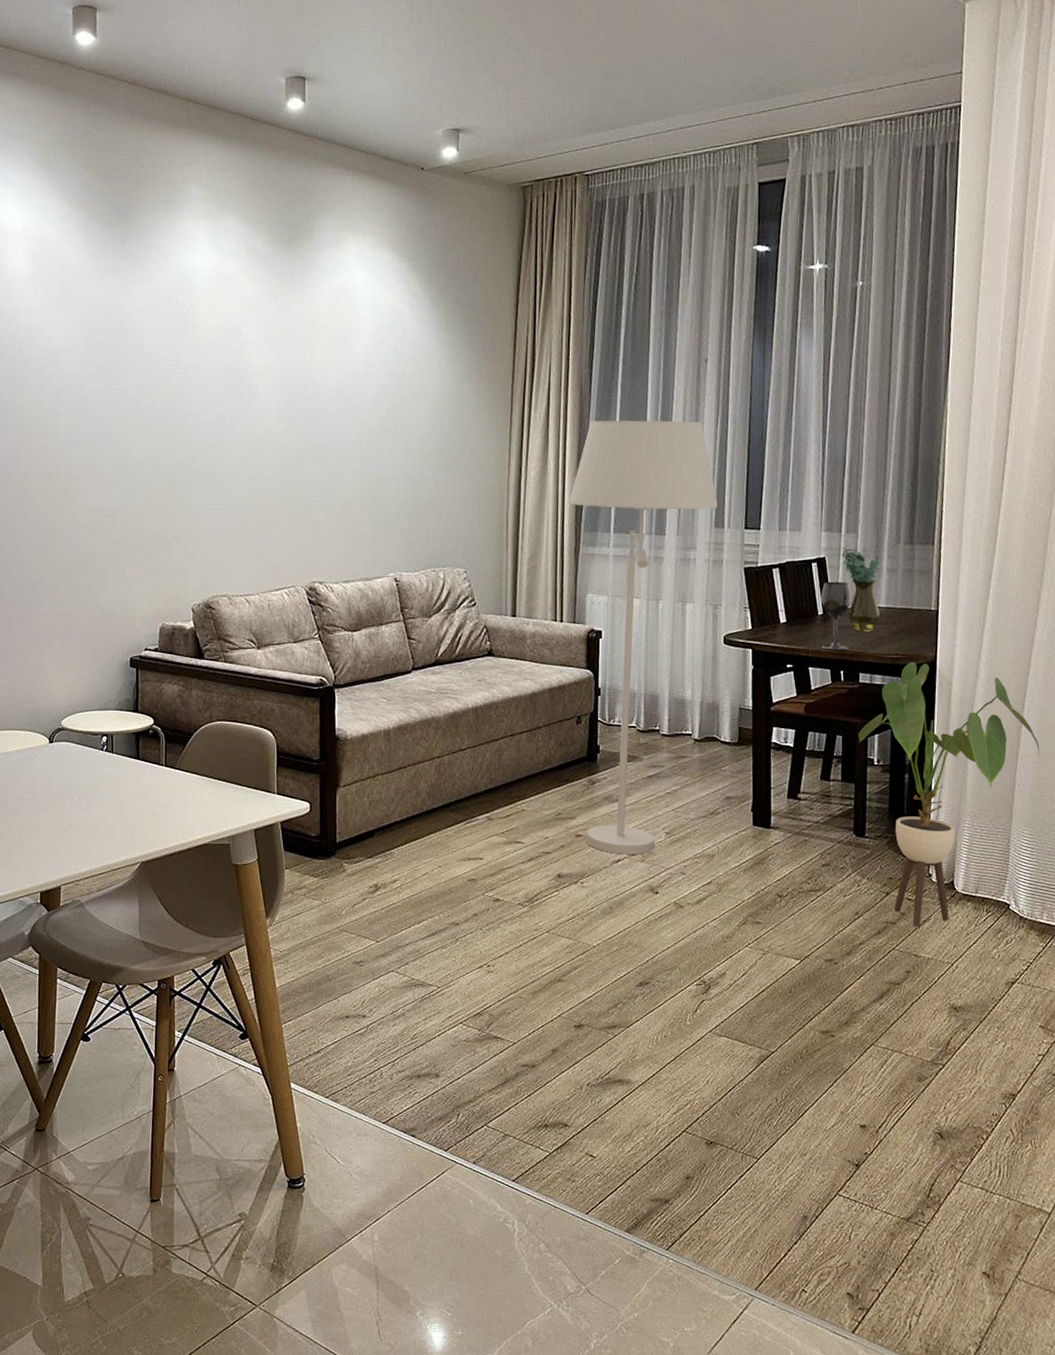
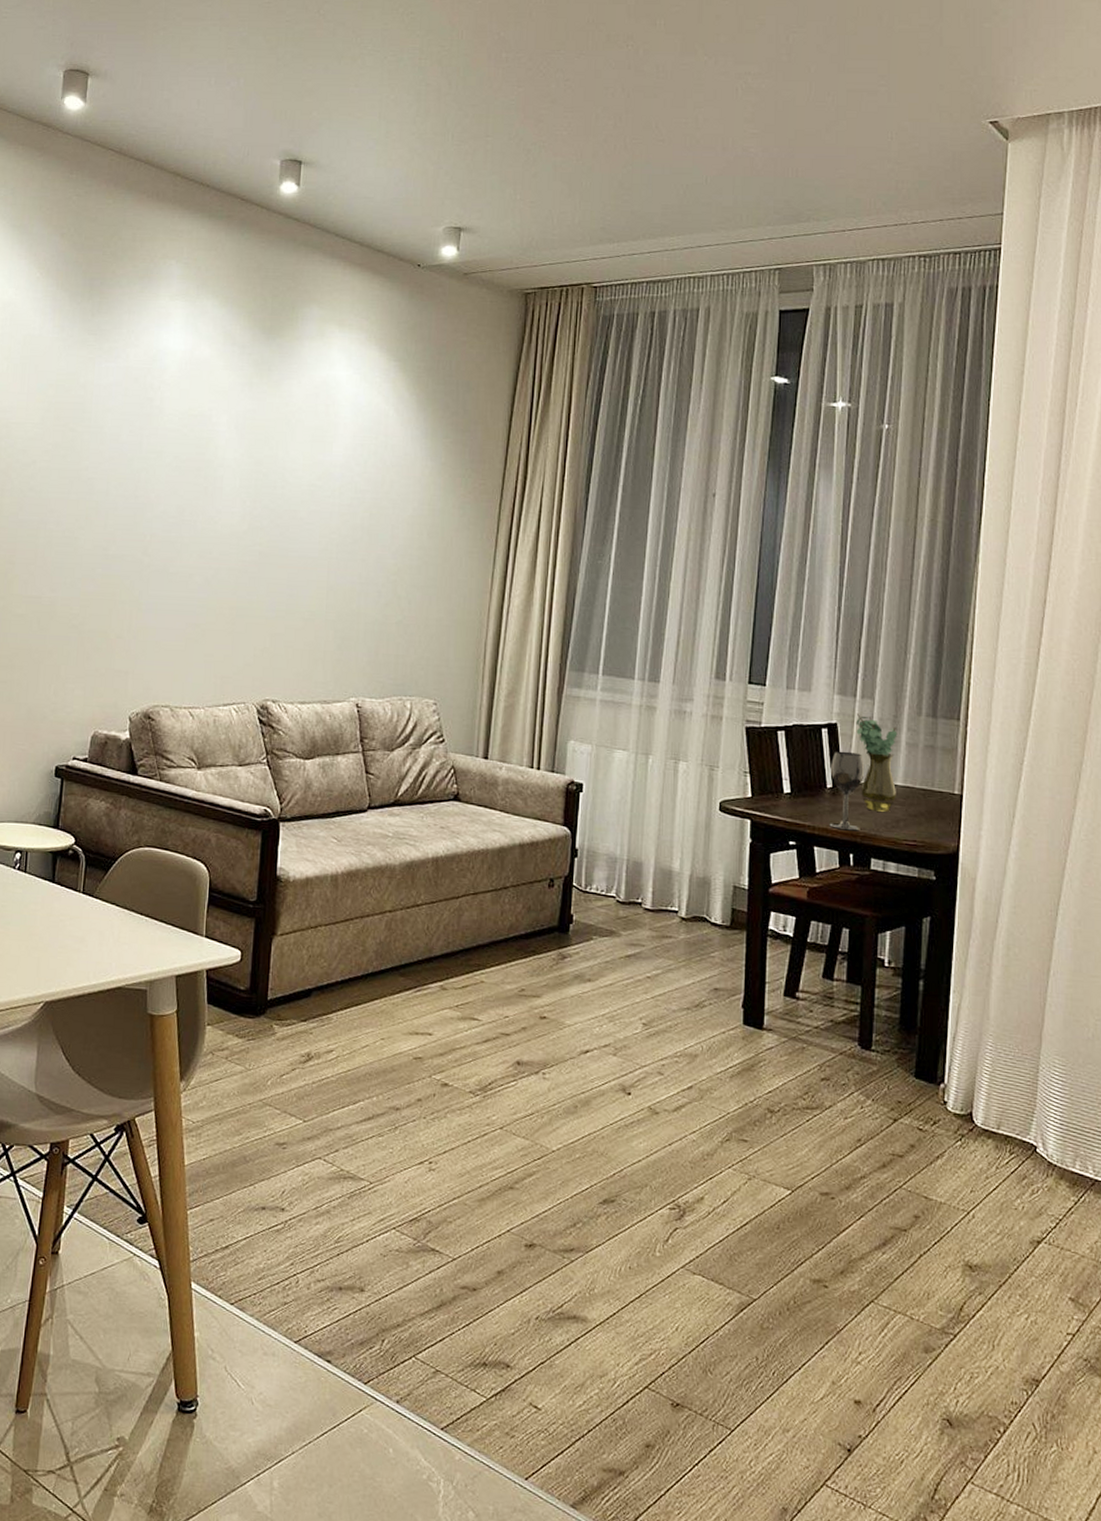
floor lamp: present [570,420,718,855] -> none [552,550,719,1047]
house plant: present [859,662,1040,927] -> none [868,851,1075,1164]

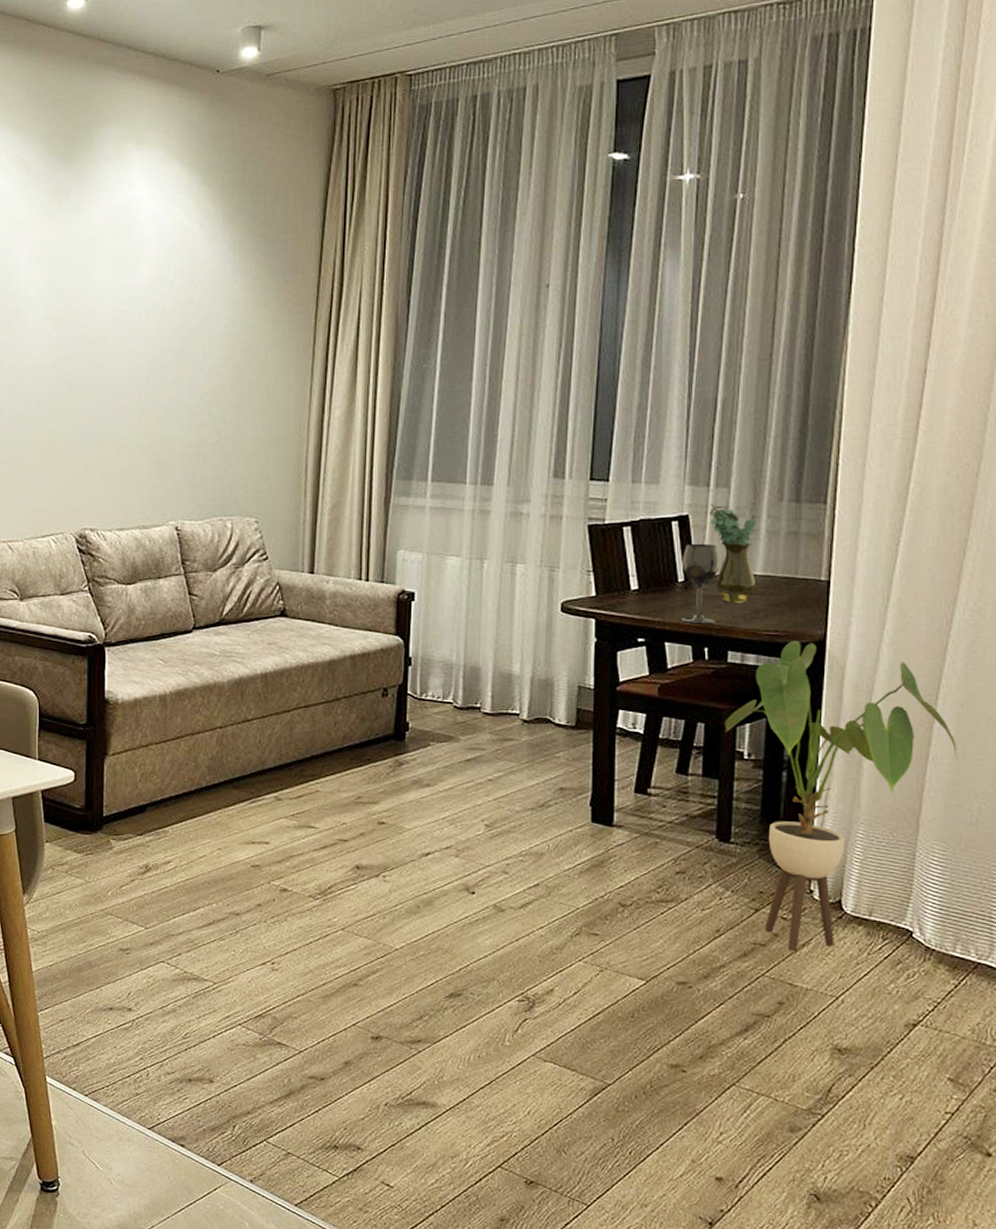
house plant: none [868,851,1075,1164] -> present [725,640,957,952]

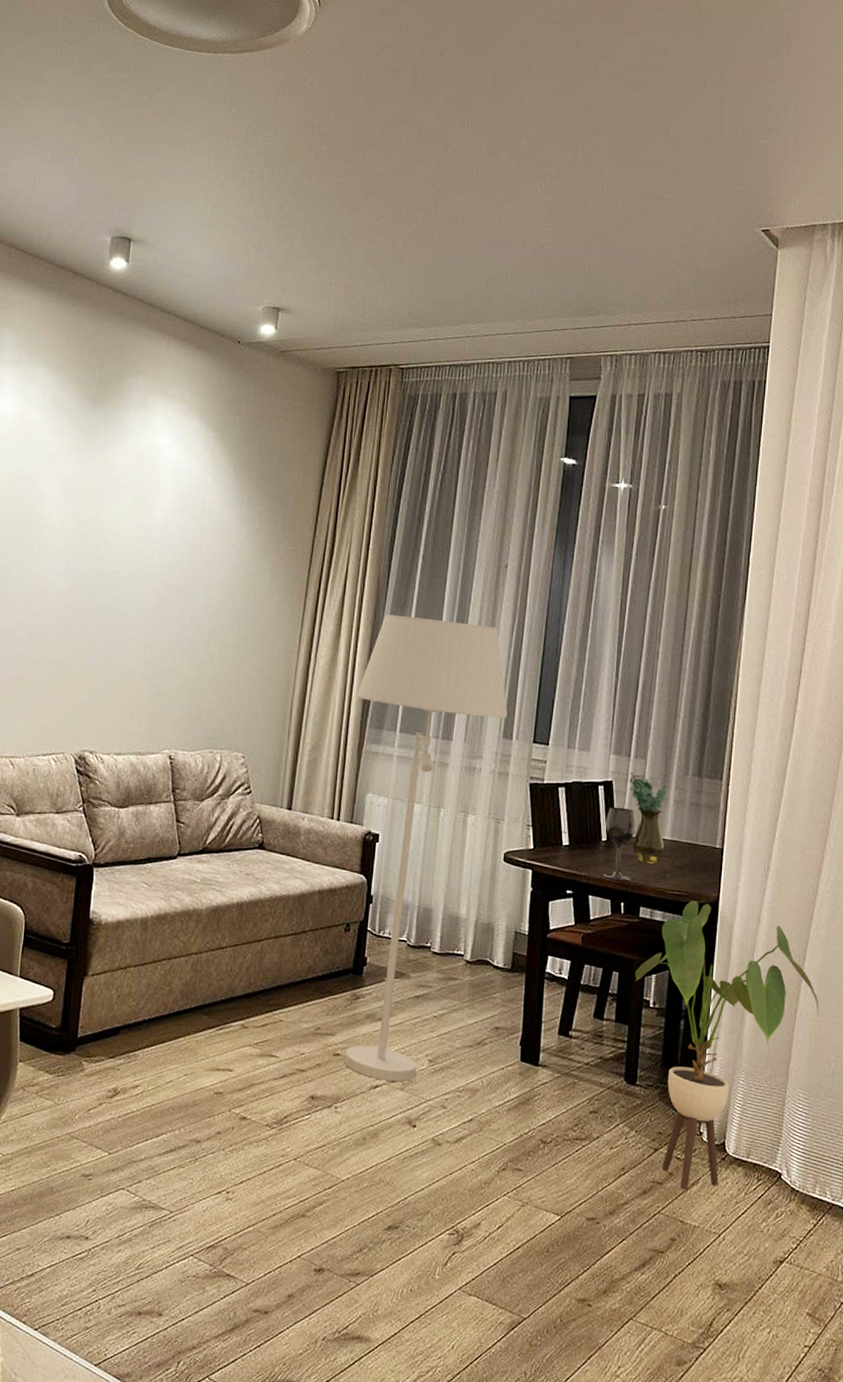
floor lamp: none [380,353,557,848] -> present [345,614,508,1082]

